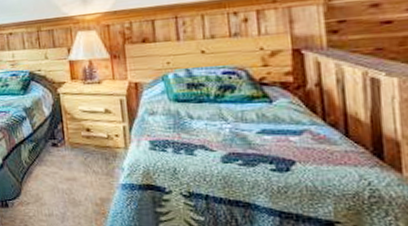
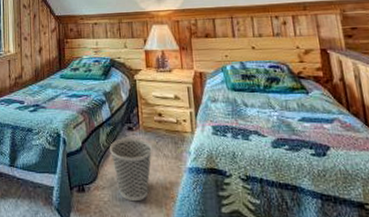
wastebasket: none [33,154,81,217] -> present [110,138,153,202]

